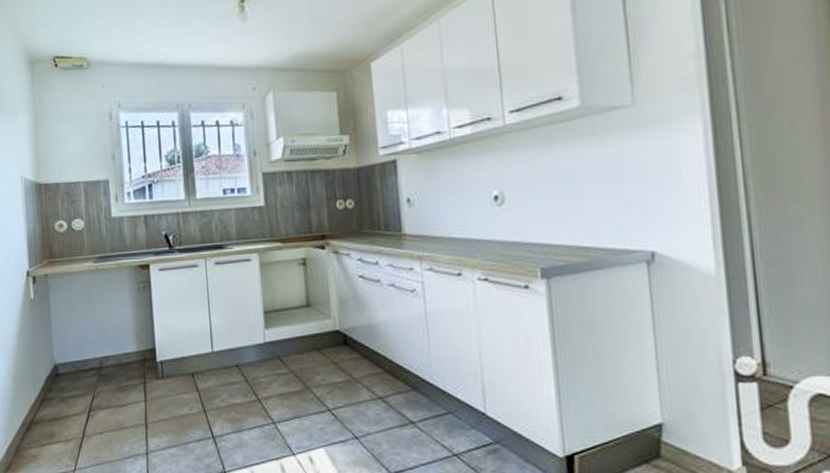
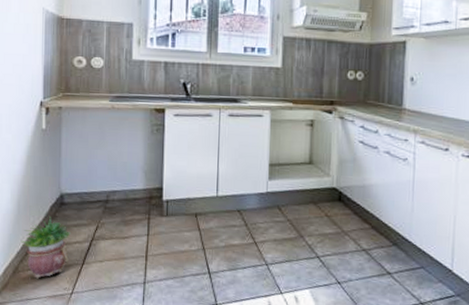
potted plant: none [20,389,69,458] -> present [20,216,71,279]

